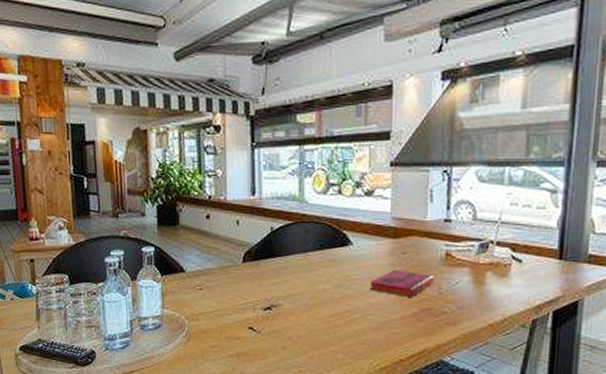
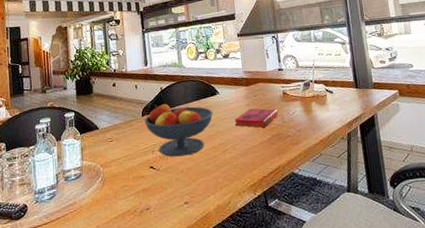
fruit bowl: none [245,249,341,320] -> present [144,104,213,157]

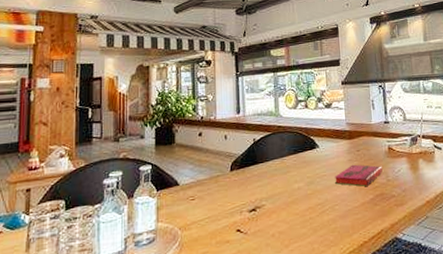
fruit bowl: present [144,104,213,157] -> none [232,157,311,219]

